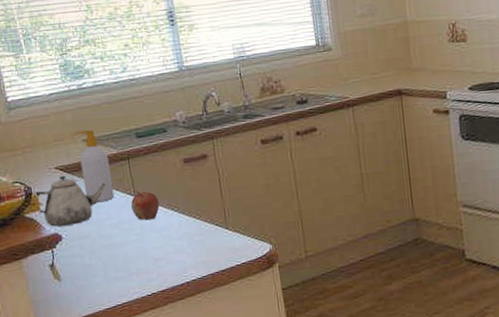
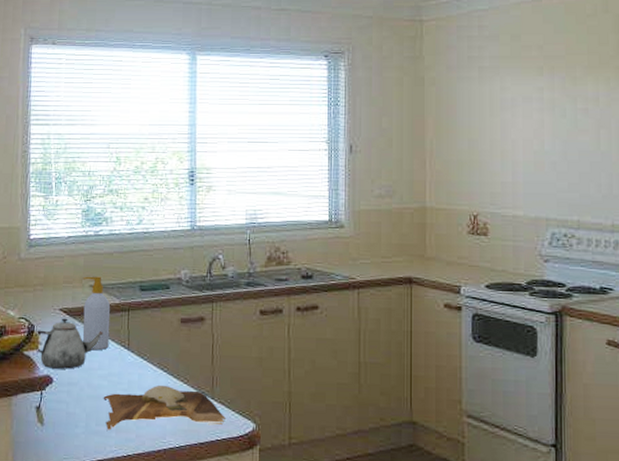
cutting board: none [117,223,242,274] -> present [103,384,225,430]
fruit: present [130,191,160,221] -> none [122,344,150,377]

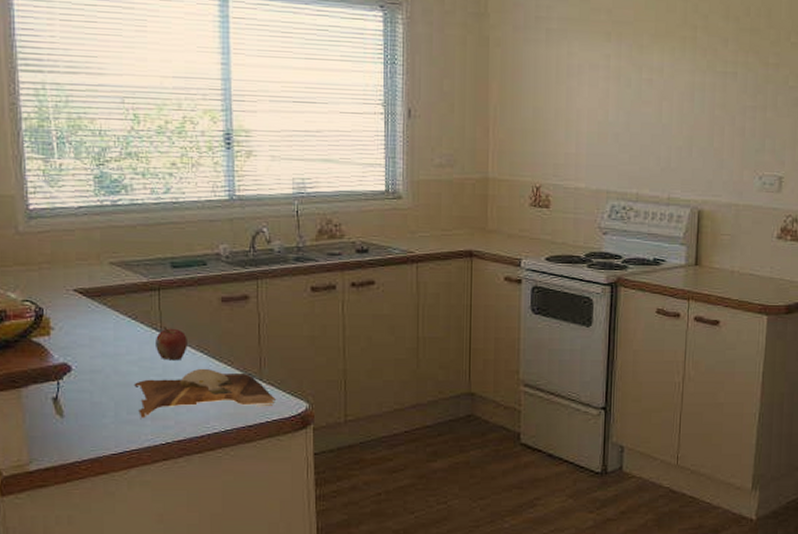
teapot: present [35,318,103,369] -> none [45,299,130,356]
soap bottle: present [82,276,111,351] -> none [100,252,138,335]
fruit: none [122,344,150,377] -> present [154,326,187,361]

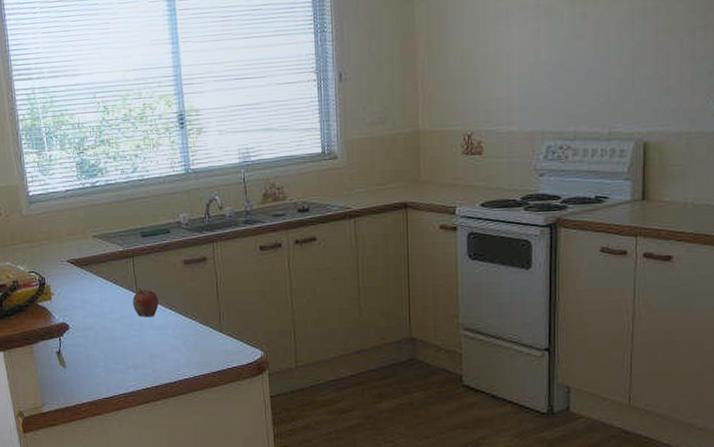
cutting board: present [134,368,276,418] -> none [118,323,235,368]

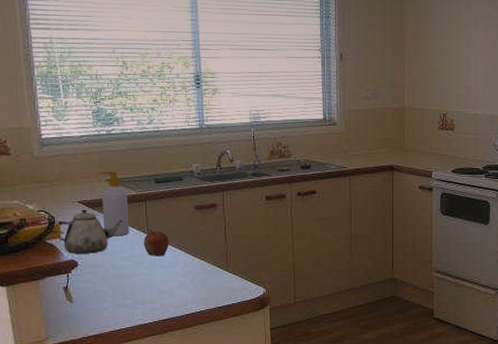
teapot: none [47,269,111,316] -> present [57,209,123,254]
soap bottle: none [85,226,118,297] -> present [99,171,129,237]

